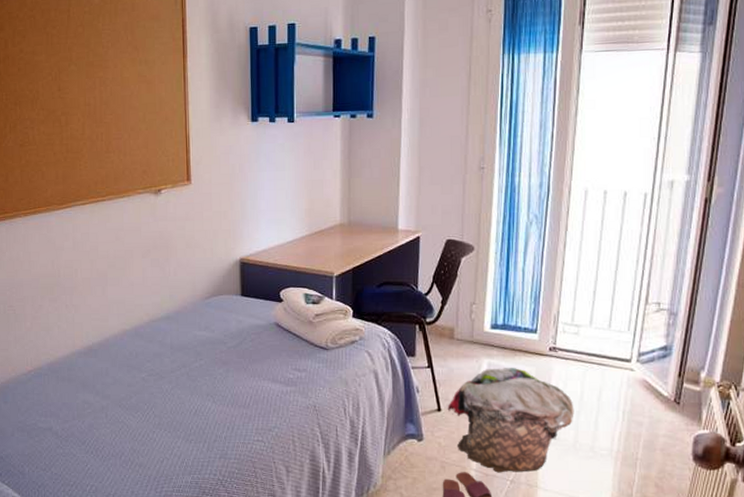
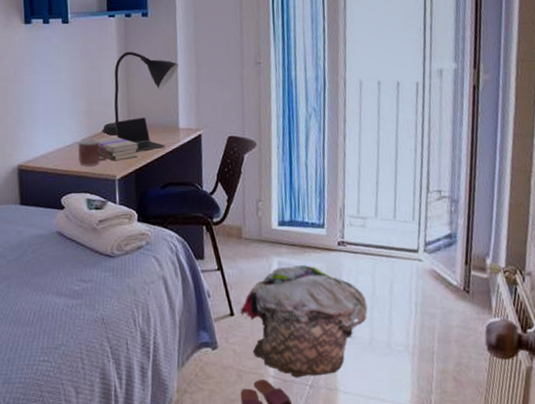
mug: none [298,237,327,263] -> present [78,139,108,167]
books: none [315,235,357,259] -> present [95,136,138,161]
desk lamp: none [321,152,401,234] -> present [100,51,178,136]
laptop computer: none [335,217,382,251] -> present [114,117,164,152]

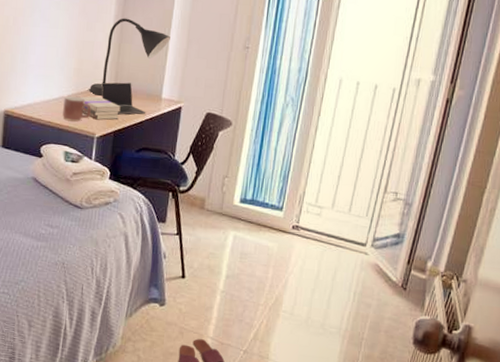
laundry basket: present [240,265,368,378] -> none [191,241,310,343]

